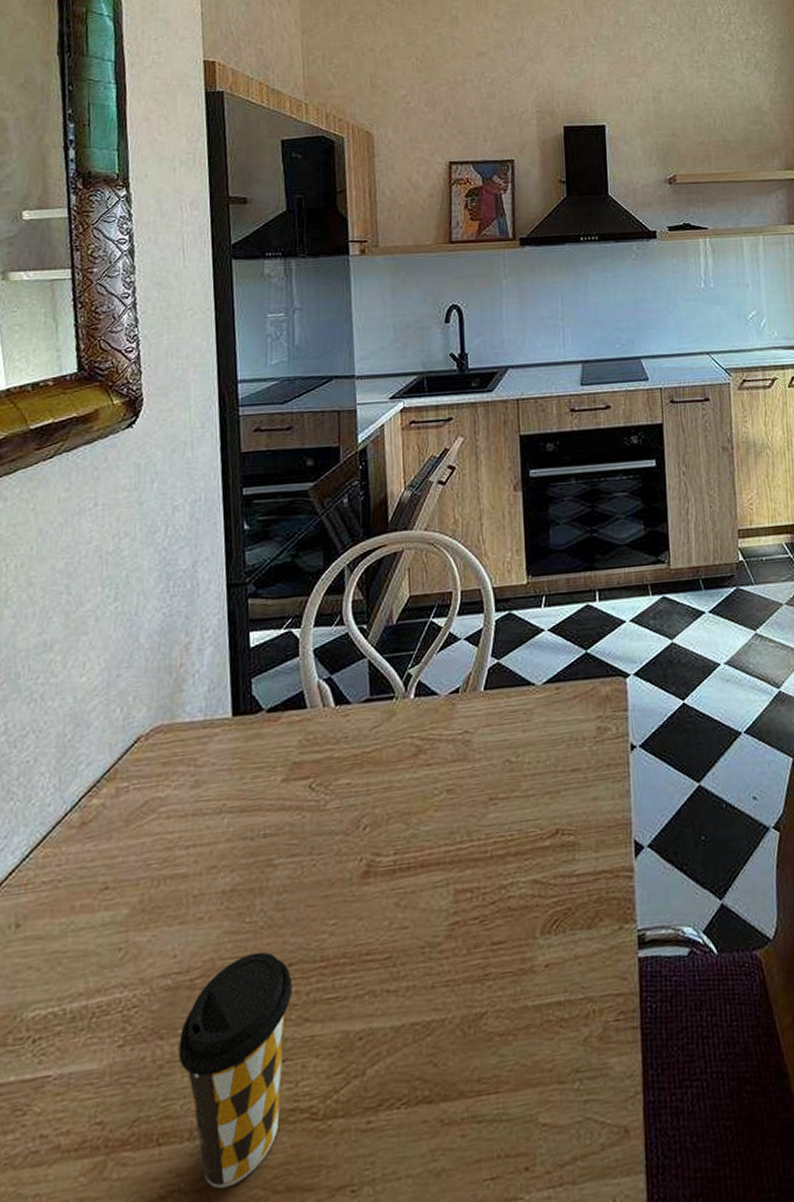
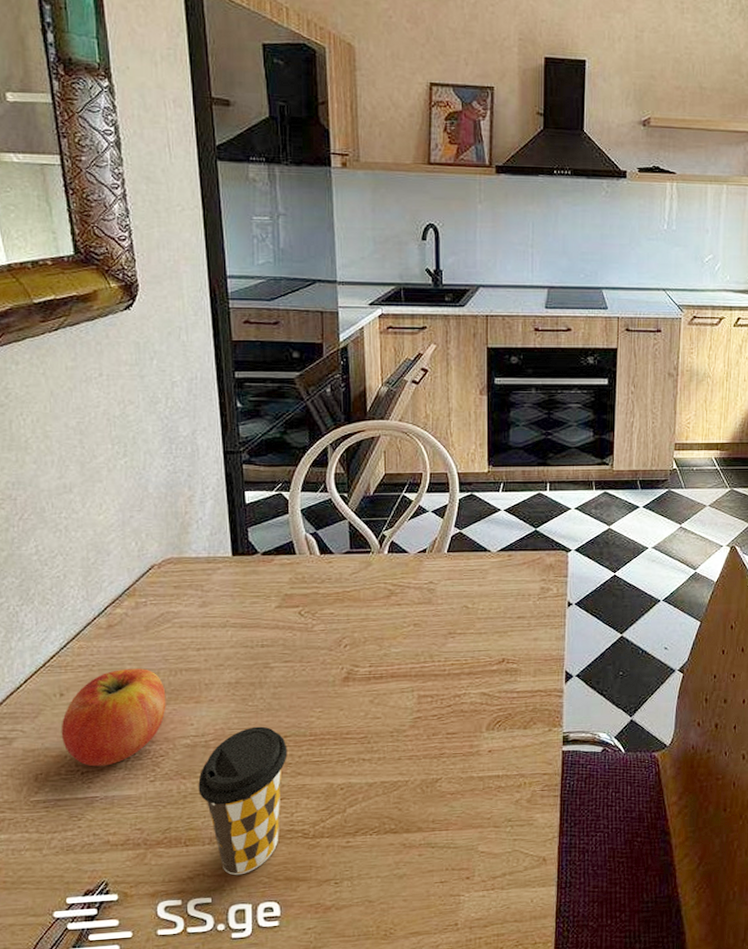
fruit: none [12,879,145,1030] -> present [61,668,166,767]

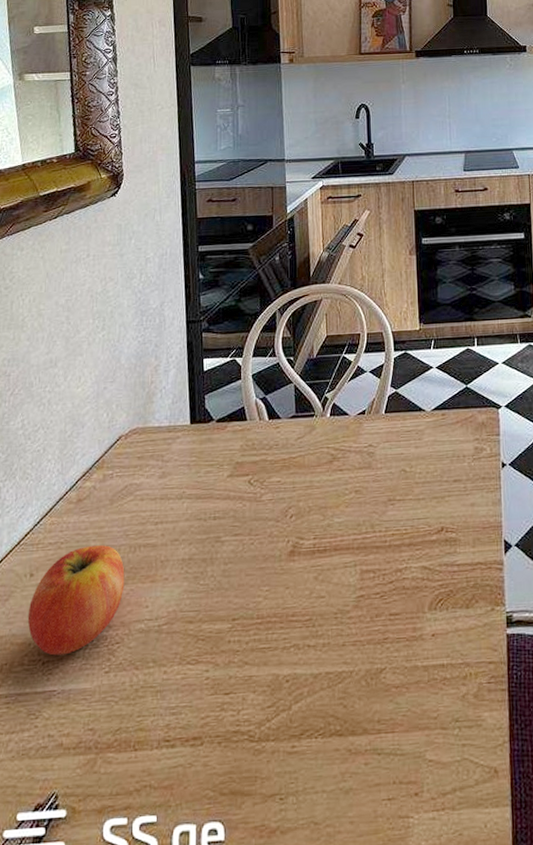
coffee cup: present [198,726,288,876] -> none [149,608,235,788]

